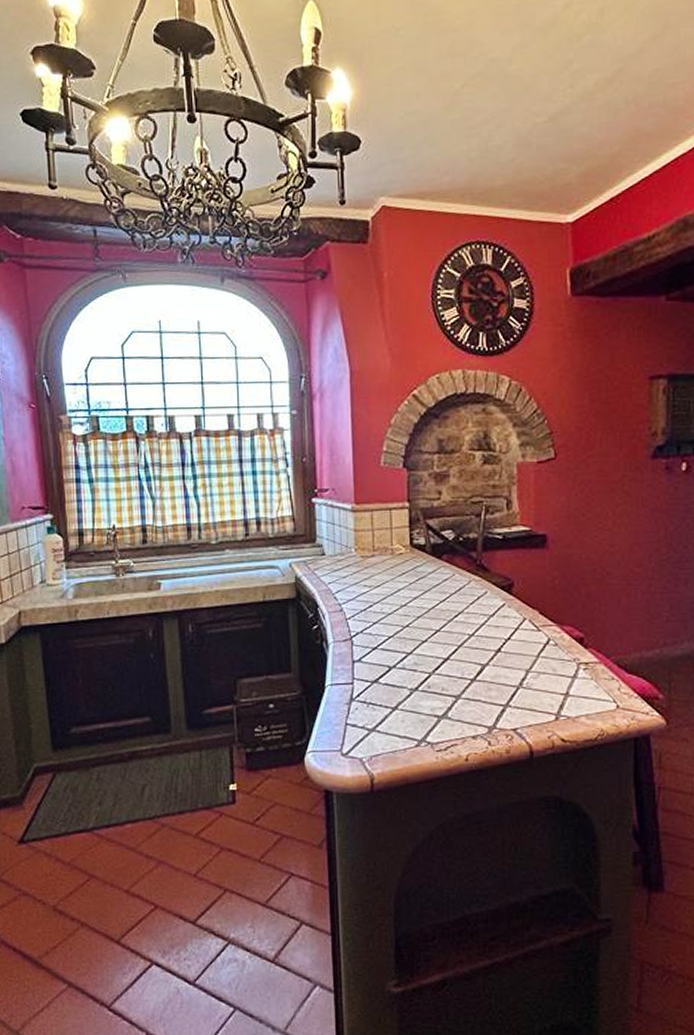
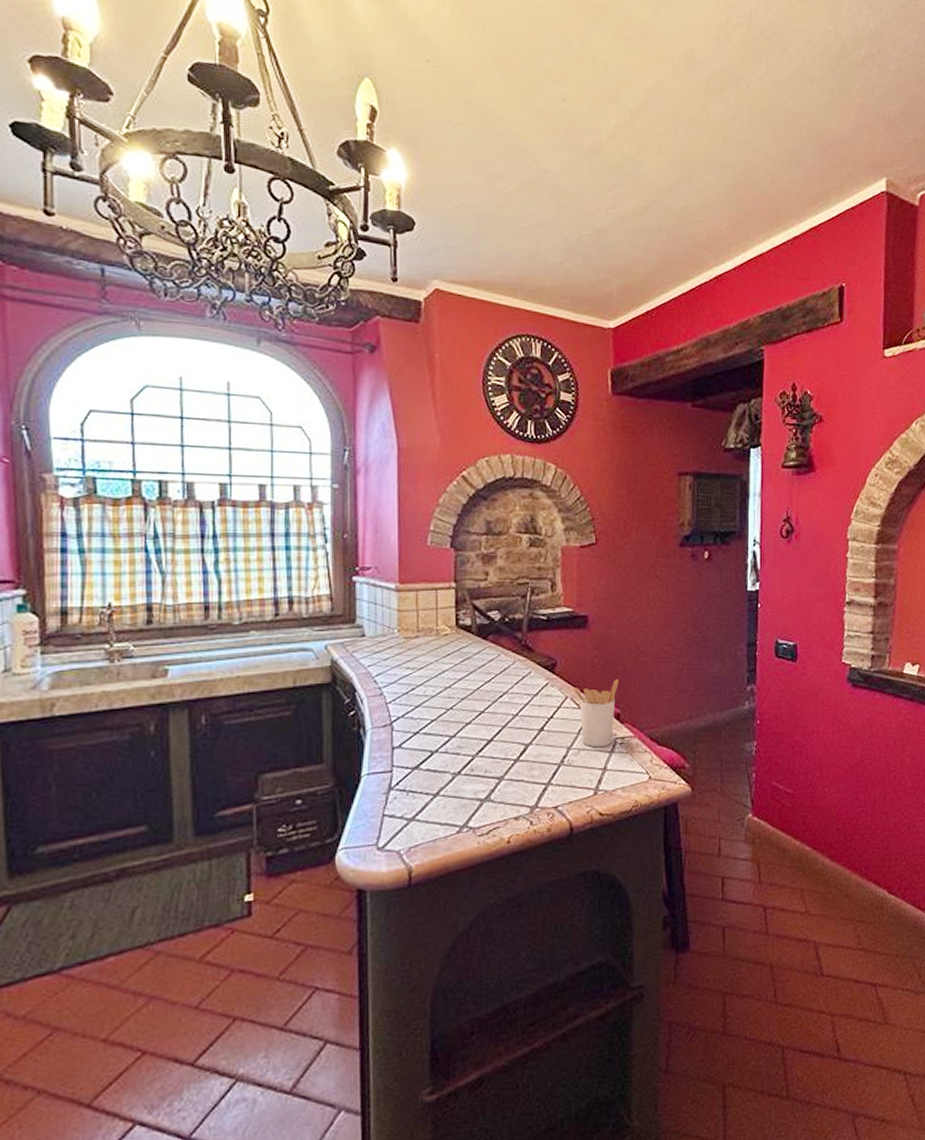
utensil holder: none [531,601,582,672] -> present [573,678,619,748]

